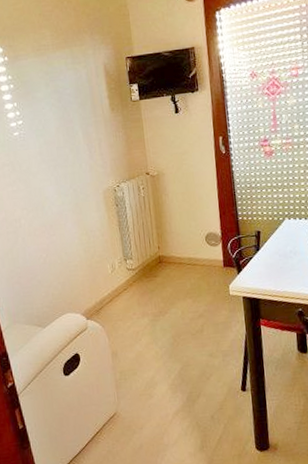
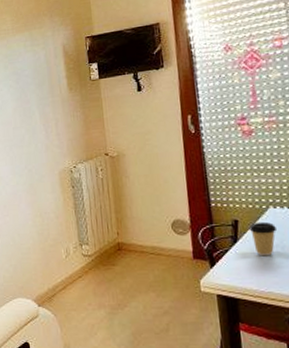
coffee cup: none [269,231,291,262] -> present [249,221,278,256]

